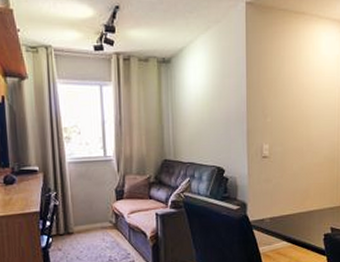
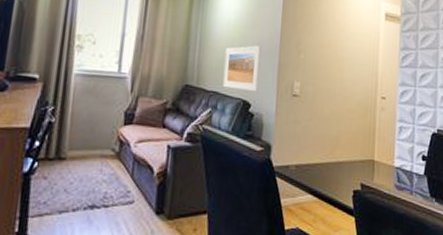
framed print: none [196,114,231,159] -> present [222,45,261,92]

